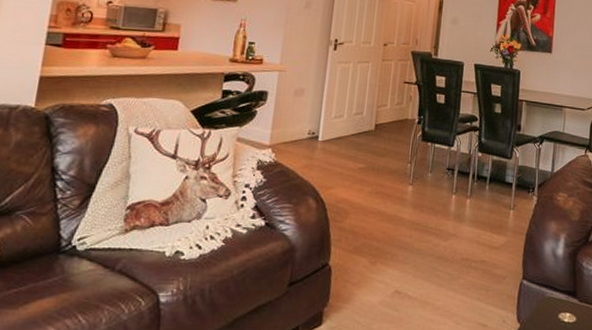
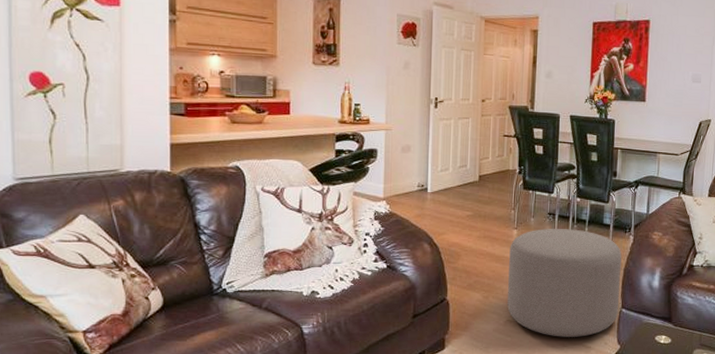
ottoman: none [396,185,524,313] -> present [507,229,622,337]

